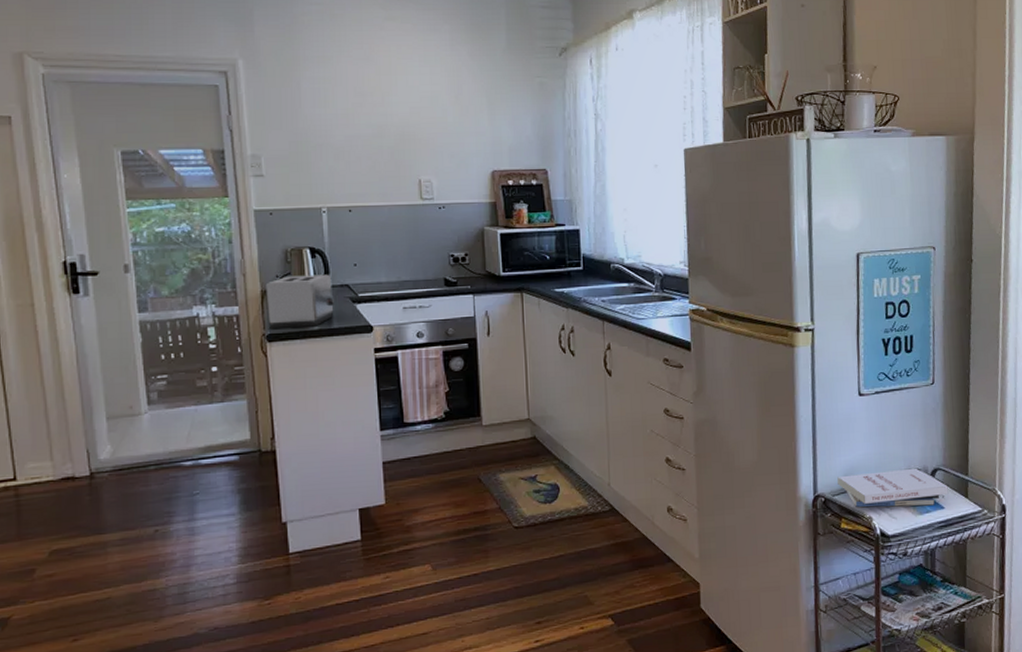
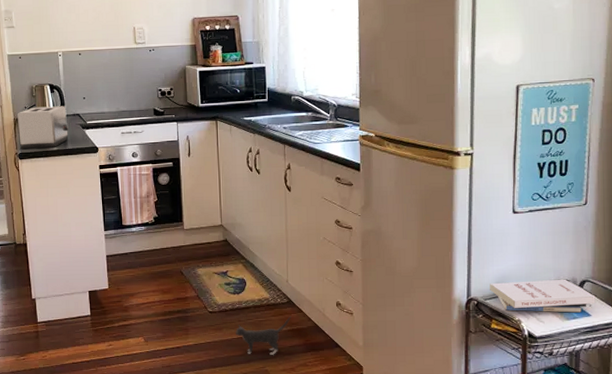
cat: none [547,527,615,578] -> present [236,316,292,355]

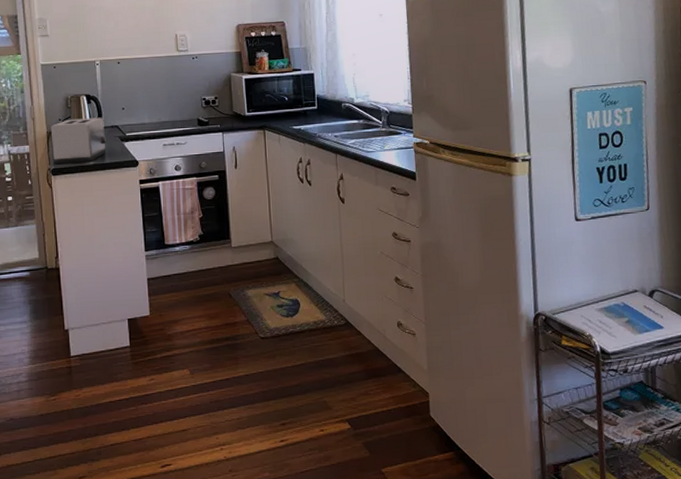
cat: present [236,316,292,355] -> none [290,340,350,384]
books: present [490,279,596,313] -> none [557,289,667,326]

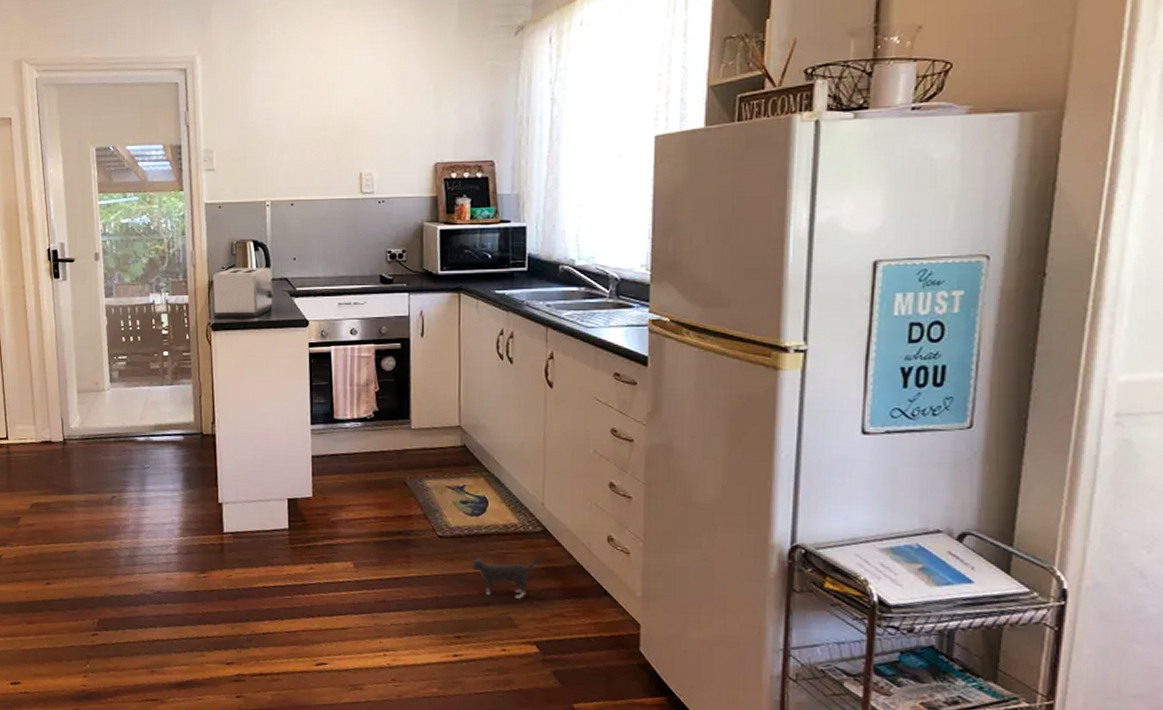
cat: none [290,340,350,384] -> present [472,550,547,599]

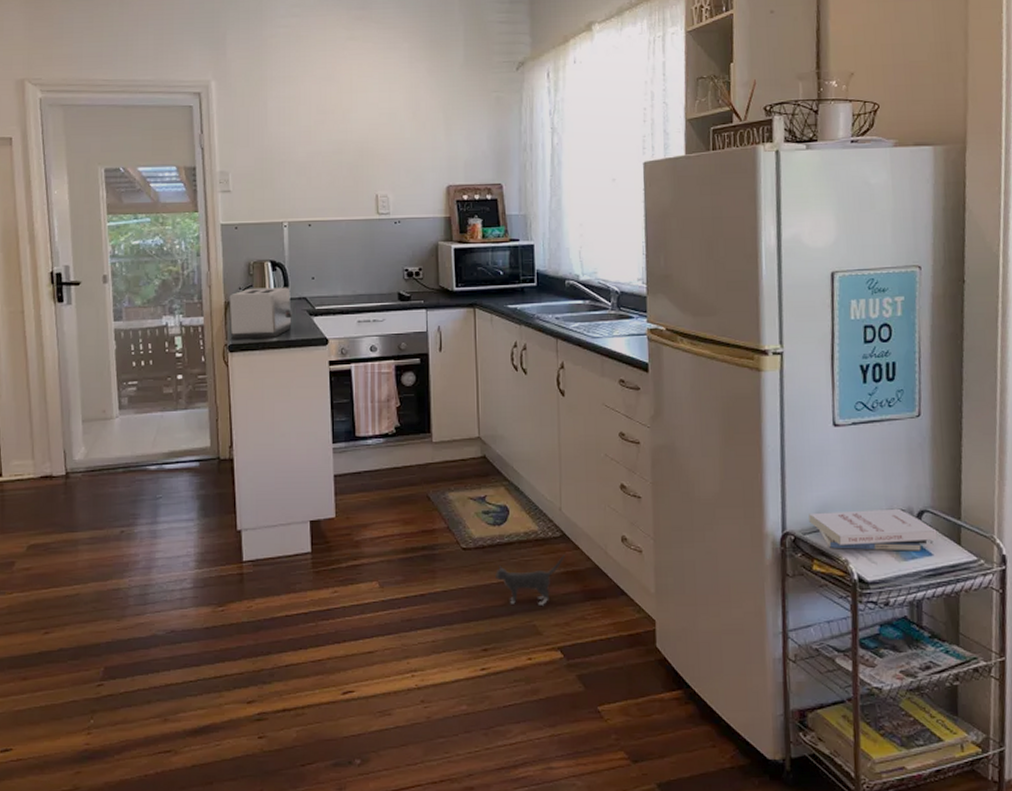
books: none [824,526,981,577] -> present [809,508,938,551]

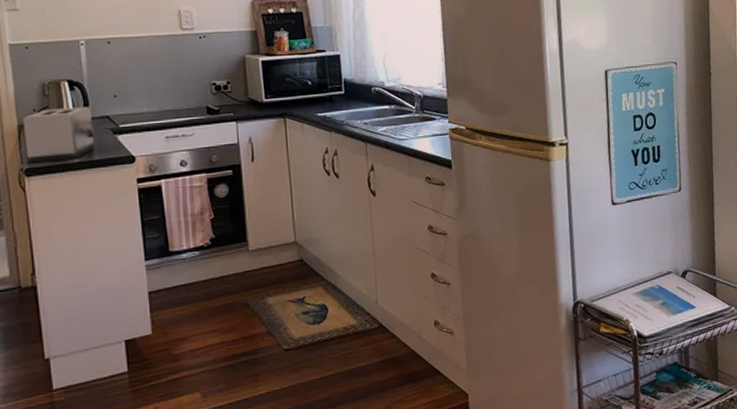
cat: present [495,555,566,605] -> none [318,344,384,397]
books: present [809,508,938,551] -> none [595,271,698,311]

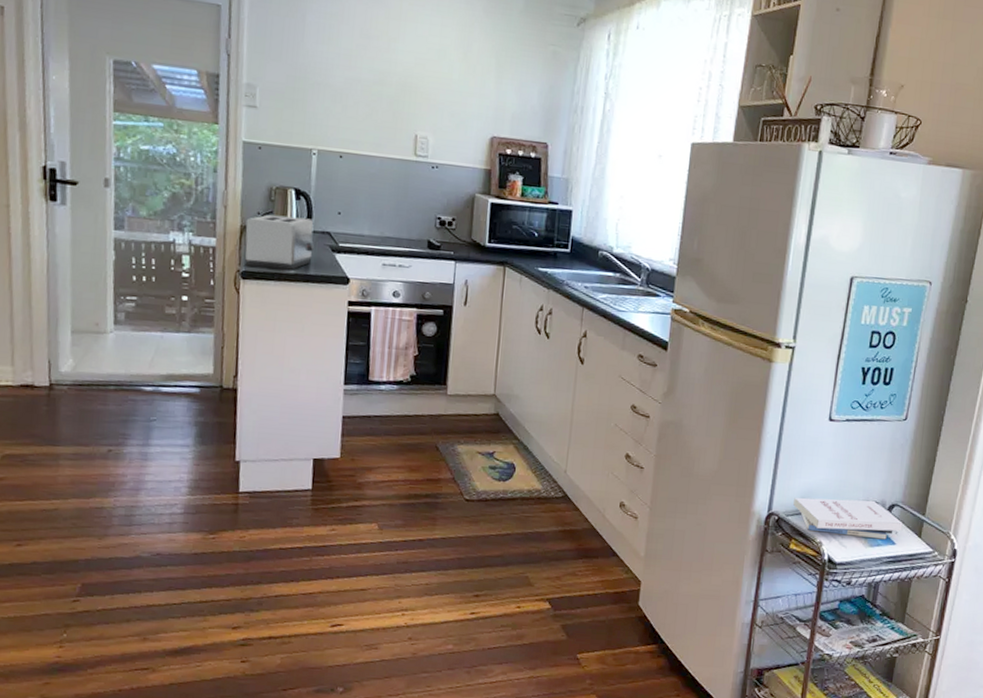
books: none [595,271,698,311] -> present [793,497,903,540]

